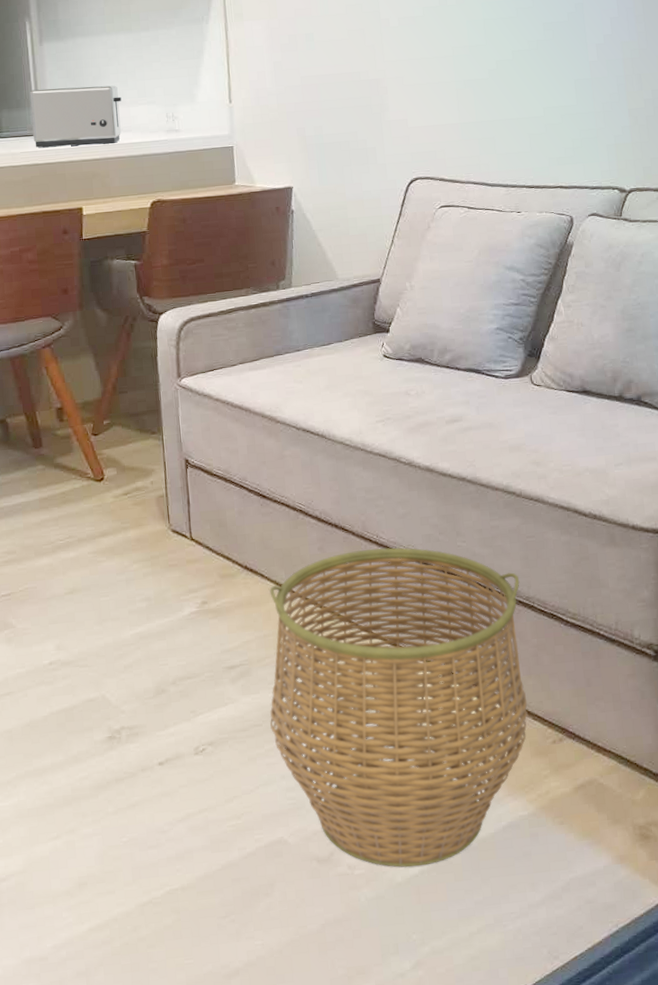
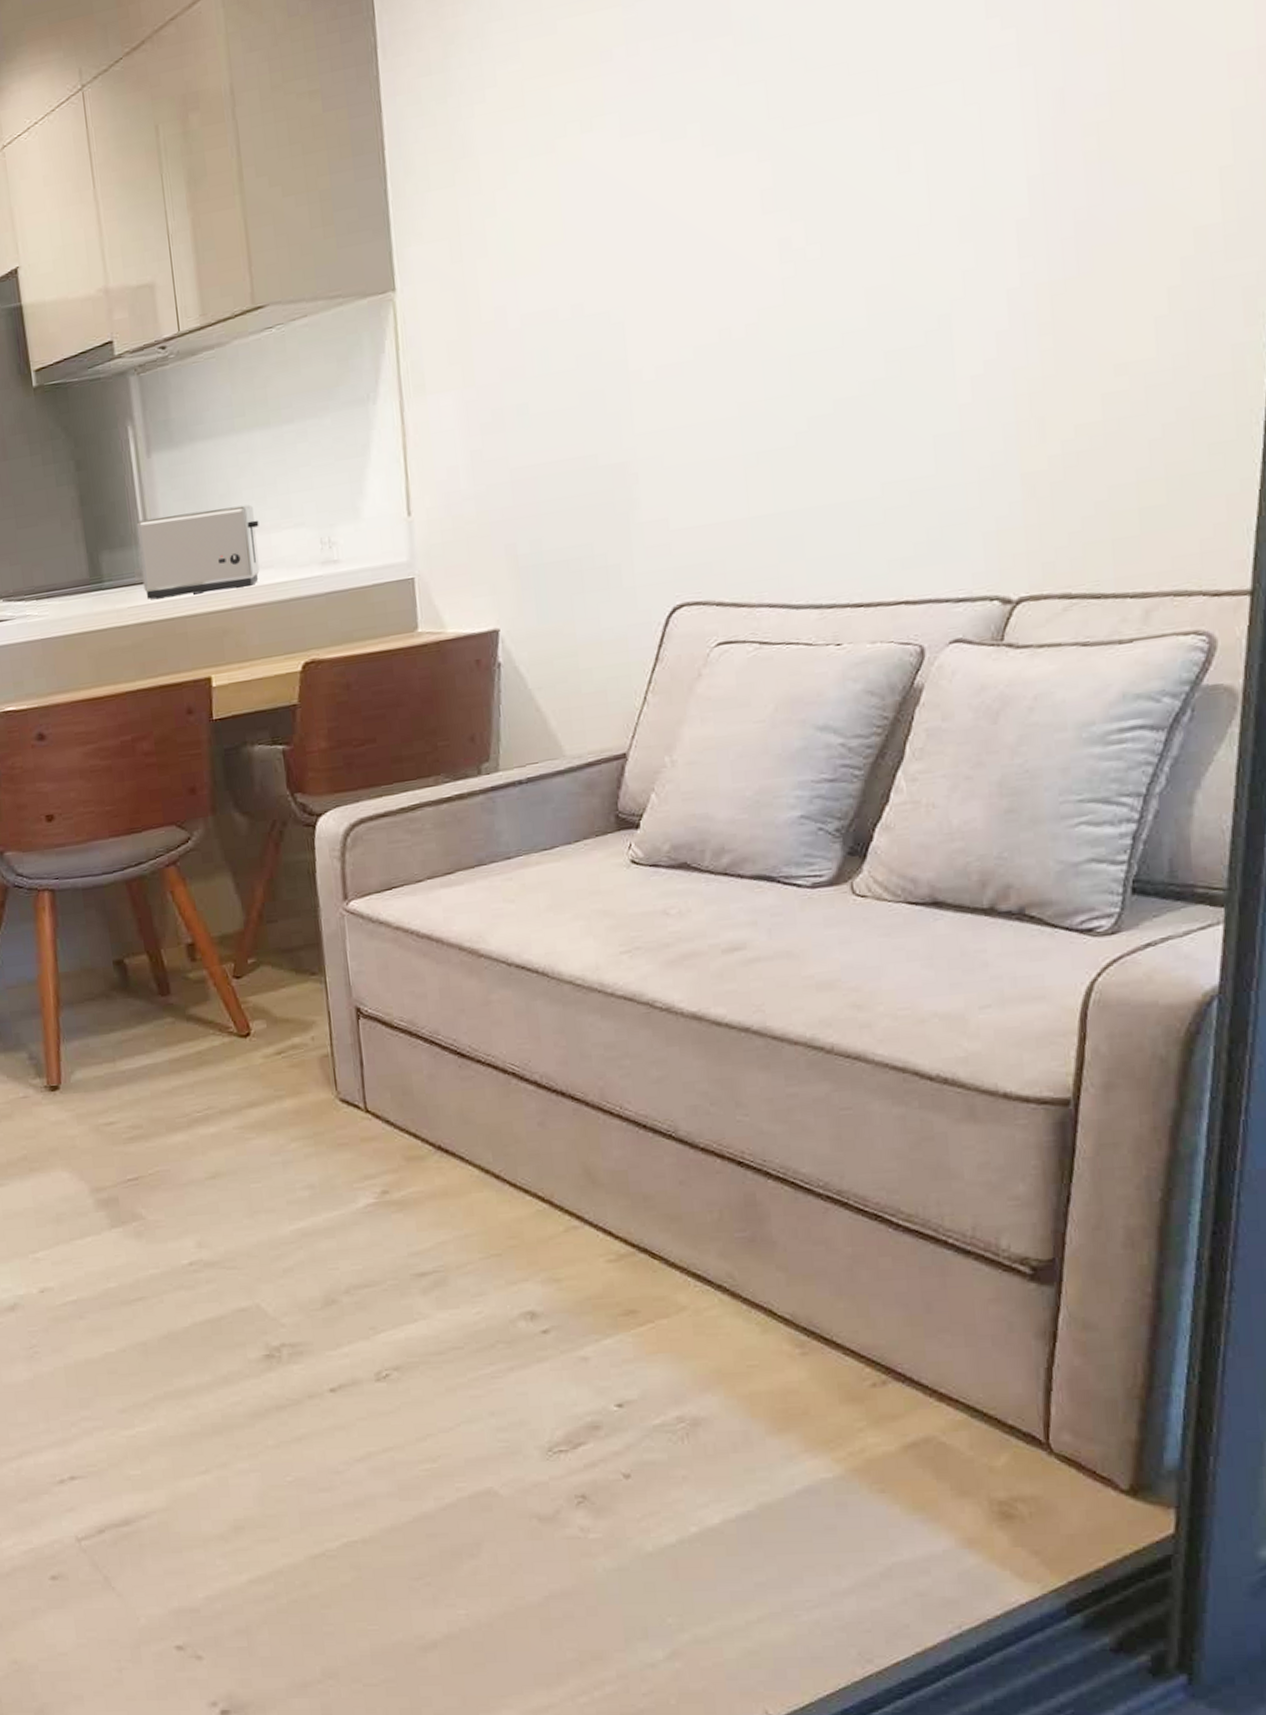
basket: present [269,547,528,868] -> none [471,1122,836,1535]

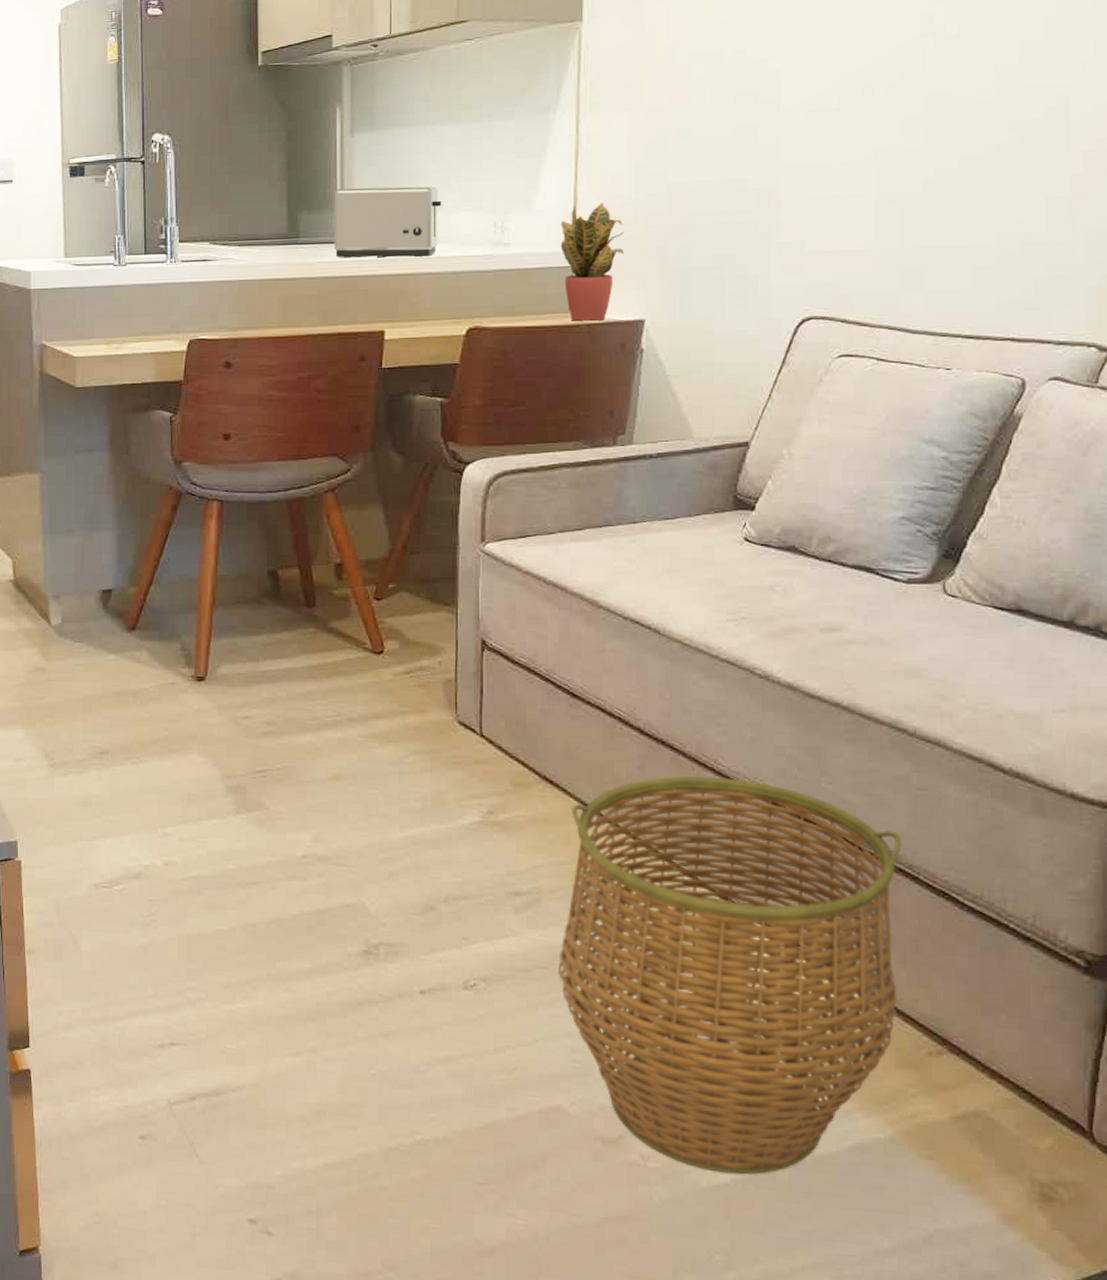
potted plant: none [394,498,469,642] -> present [560,197,625,322]
basket: none [471,1122,836,1535] -> present [558,776,902,1174]

